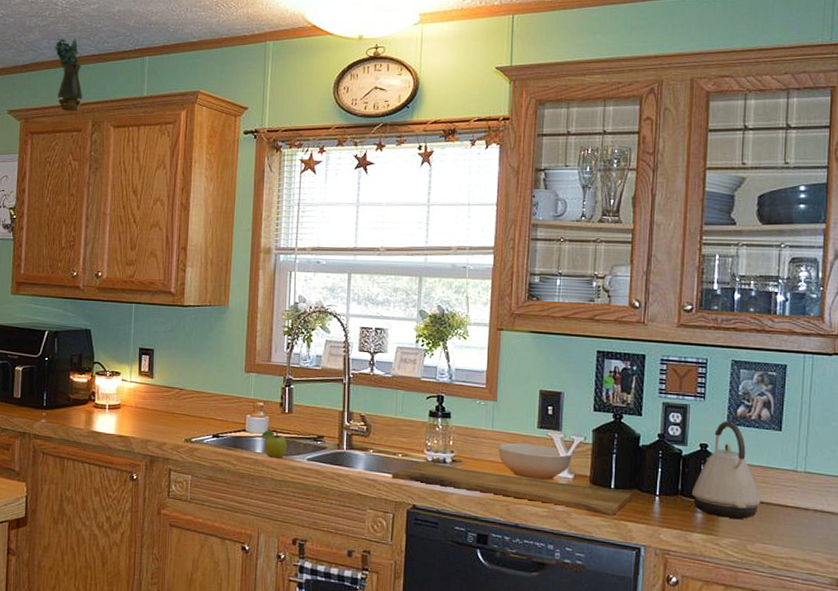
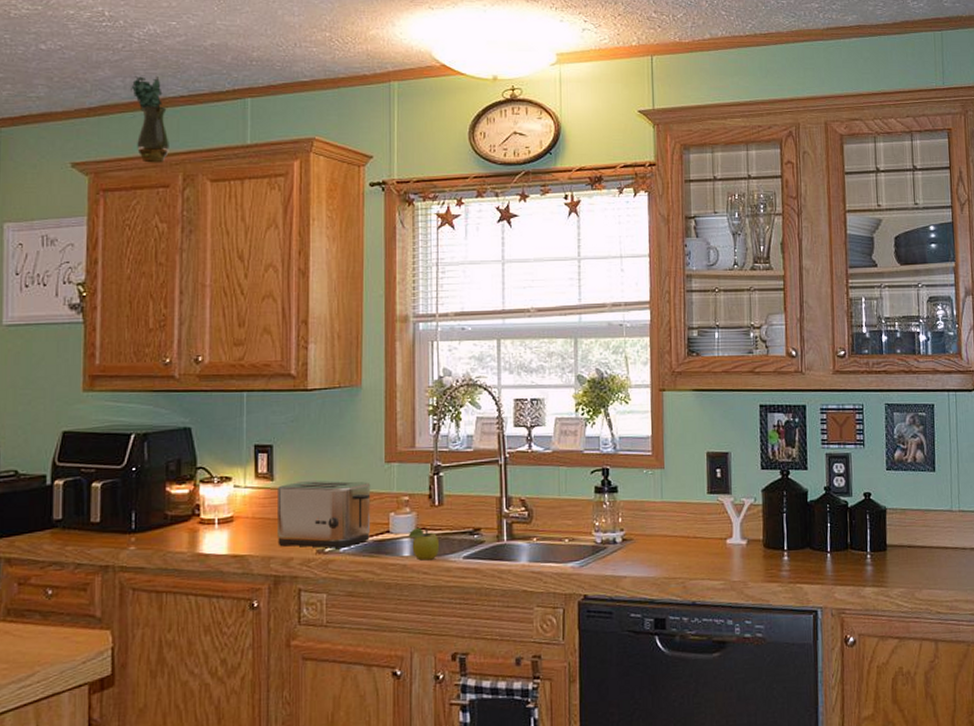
toaster: none [154,381,232,440] -> present [278,480,371,548]
cutting board: present [391,460,632,516] -> none [558,542,805,581]
bowl: present [498,443,574,480] -> none [669,511,746,550]
kettle: present [691,421,760,519] -> none [860,466,923,567]

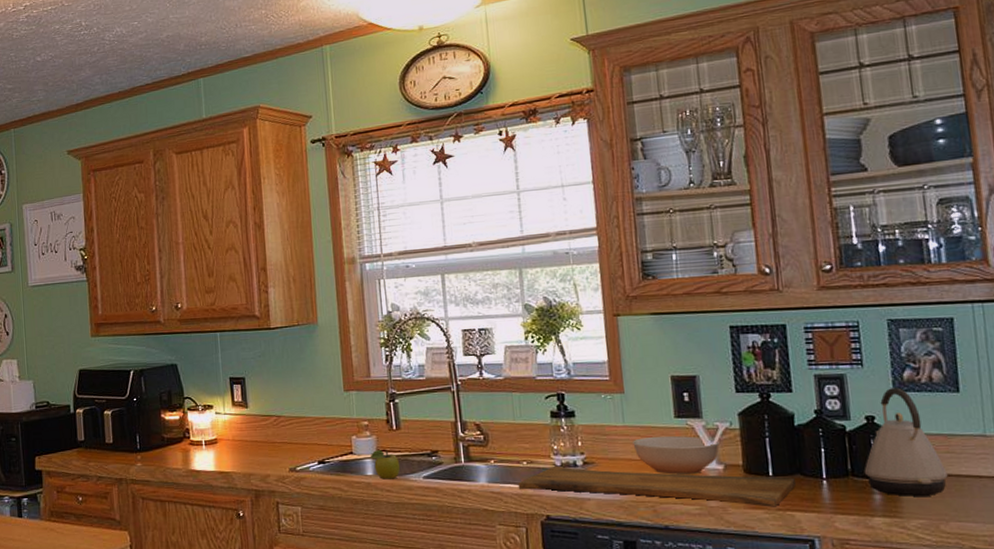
vase: present [131,75,169,163] -> none [107,70,141,144]
toaster: present [278,480,371,548] -> none [252,407,336,467]
cutting board: none [558,542,805,581] -> present [517,465,796,507]
bowl: none [669,511,746,550] -> present [633,436,721,475]
kettle: none [860,466,923,567] -> present [864,387,948,497]

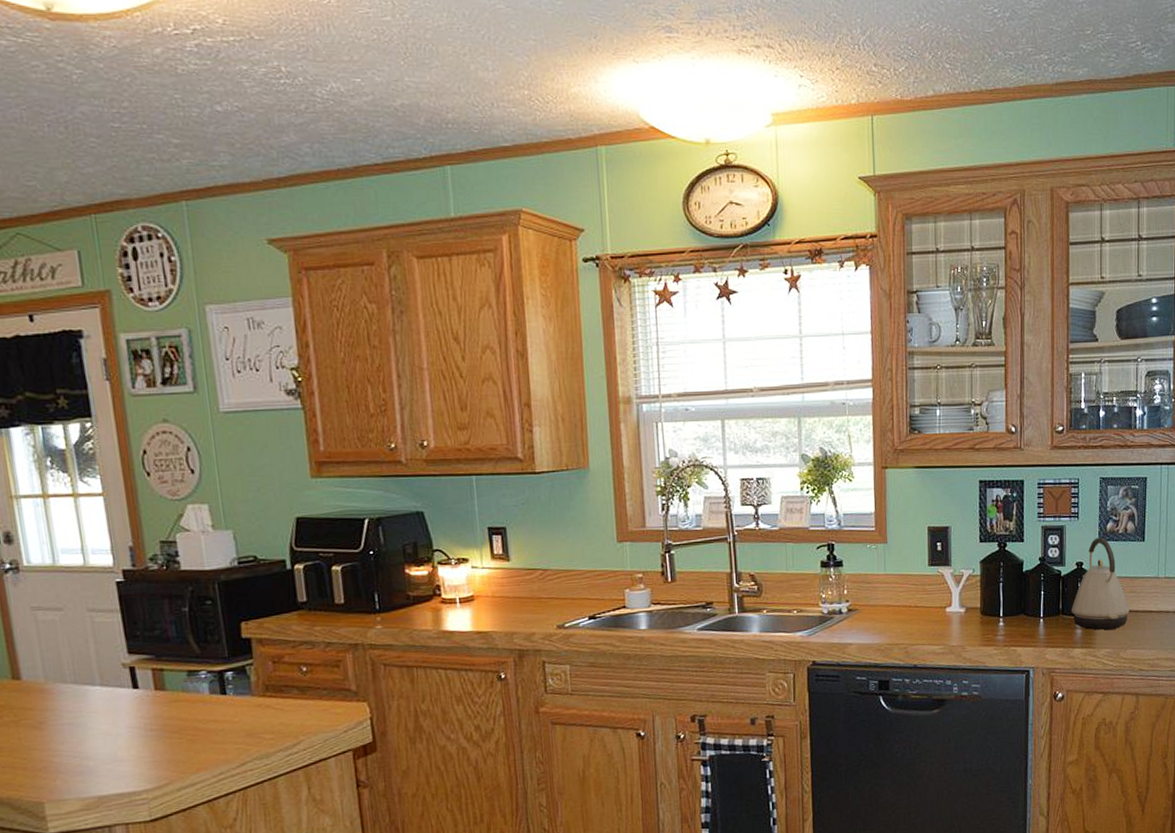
fruit: present [370,450,401,481] -> none [643,603,675,634]
cutting board: present [517,465,796,507] -> none [787,613,1019,644]
bowl: present [633,436,721,475] -> none [892,582,964,618]

